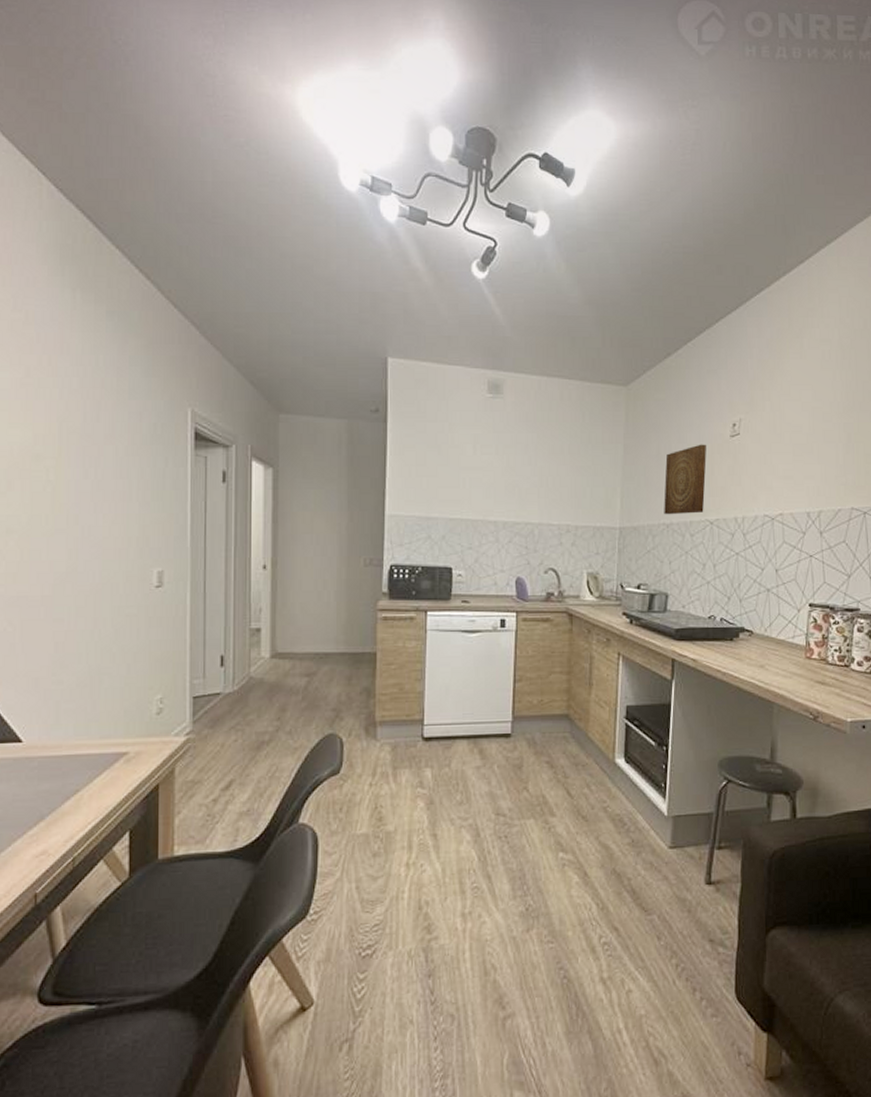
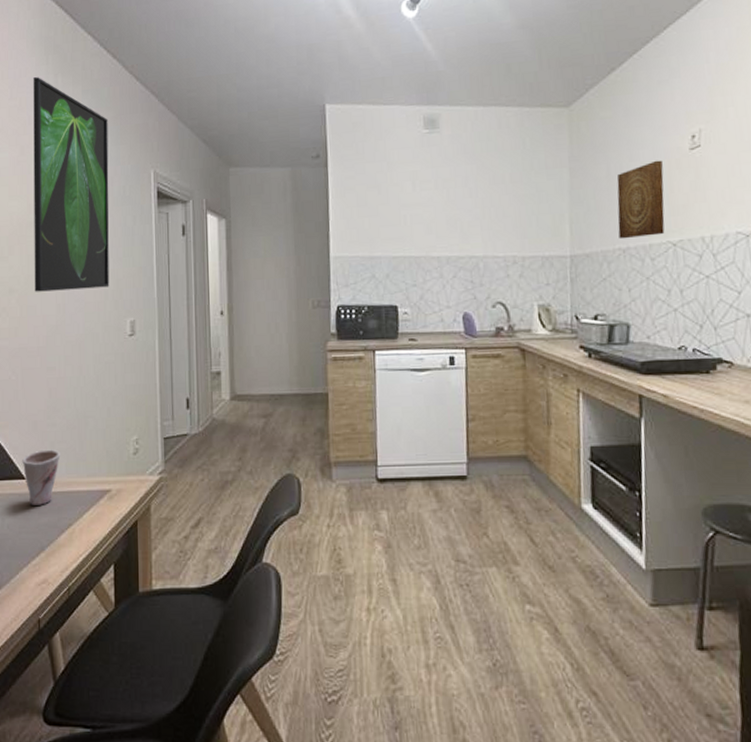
cup: none [18,709,68,771] -> present [22,449,61,505]
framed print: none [39,289,138,534] -> present [33,77,109,292]

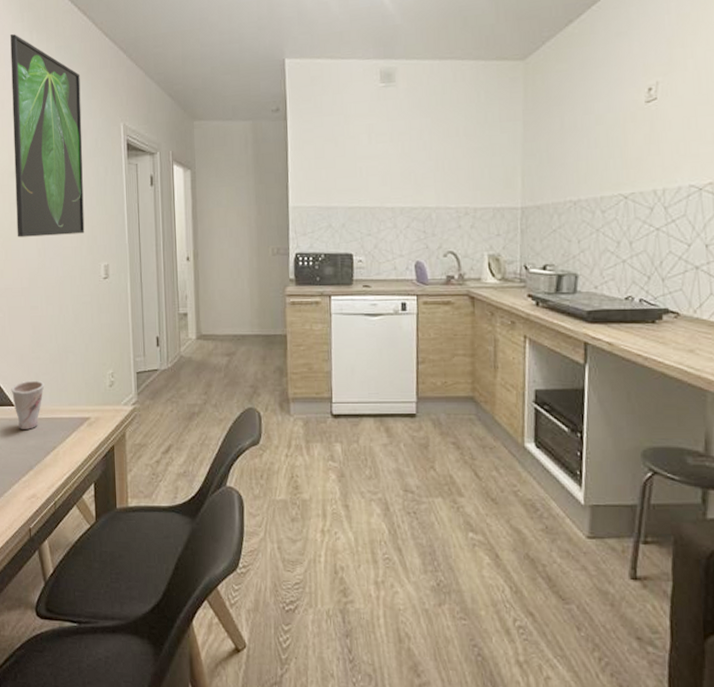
wall art: present [617,160,665,239] -> none [569,113,618,192]

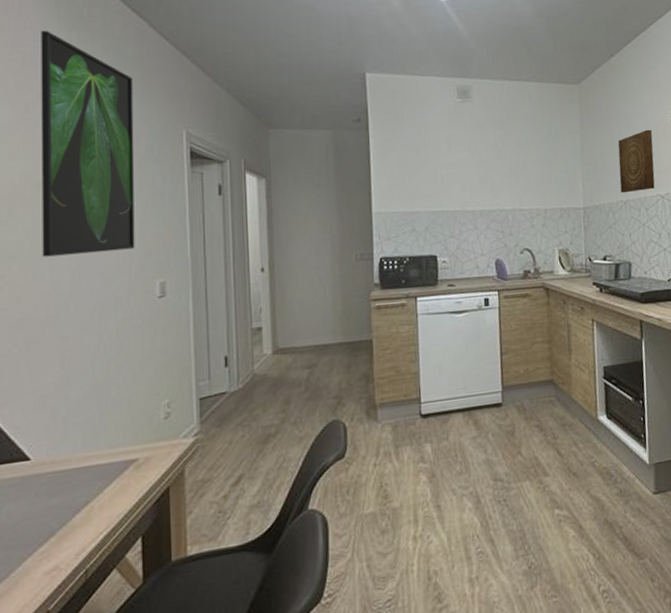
cup: present [11,380,45,429] -> none [26,423,76,488]
wall art: none [569,113,618,192] -> present [618,129,655,194]

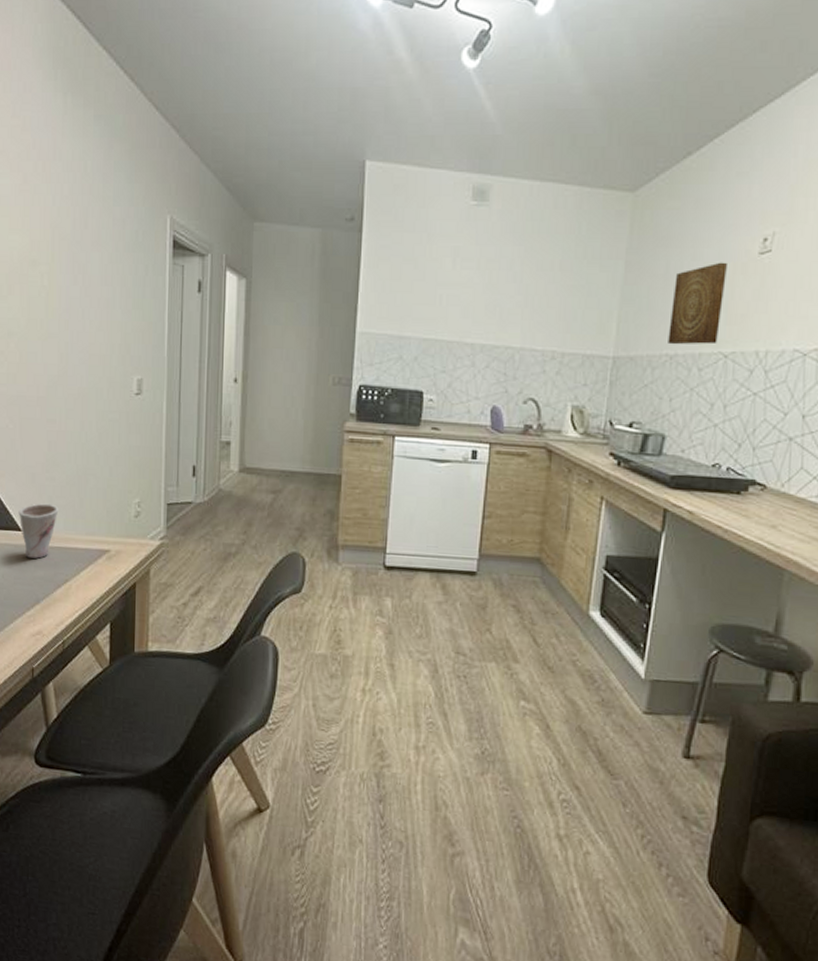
cup: none [26,423,76,488] -> present [18,503,59,559]
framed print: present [41,31,135,257] -> none [35,94,122,340]

